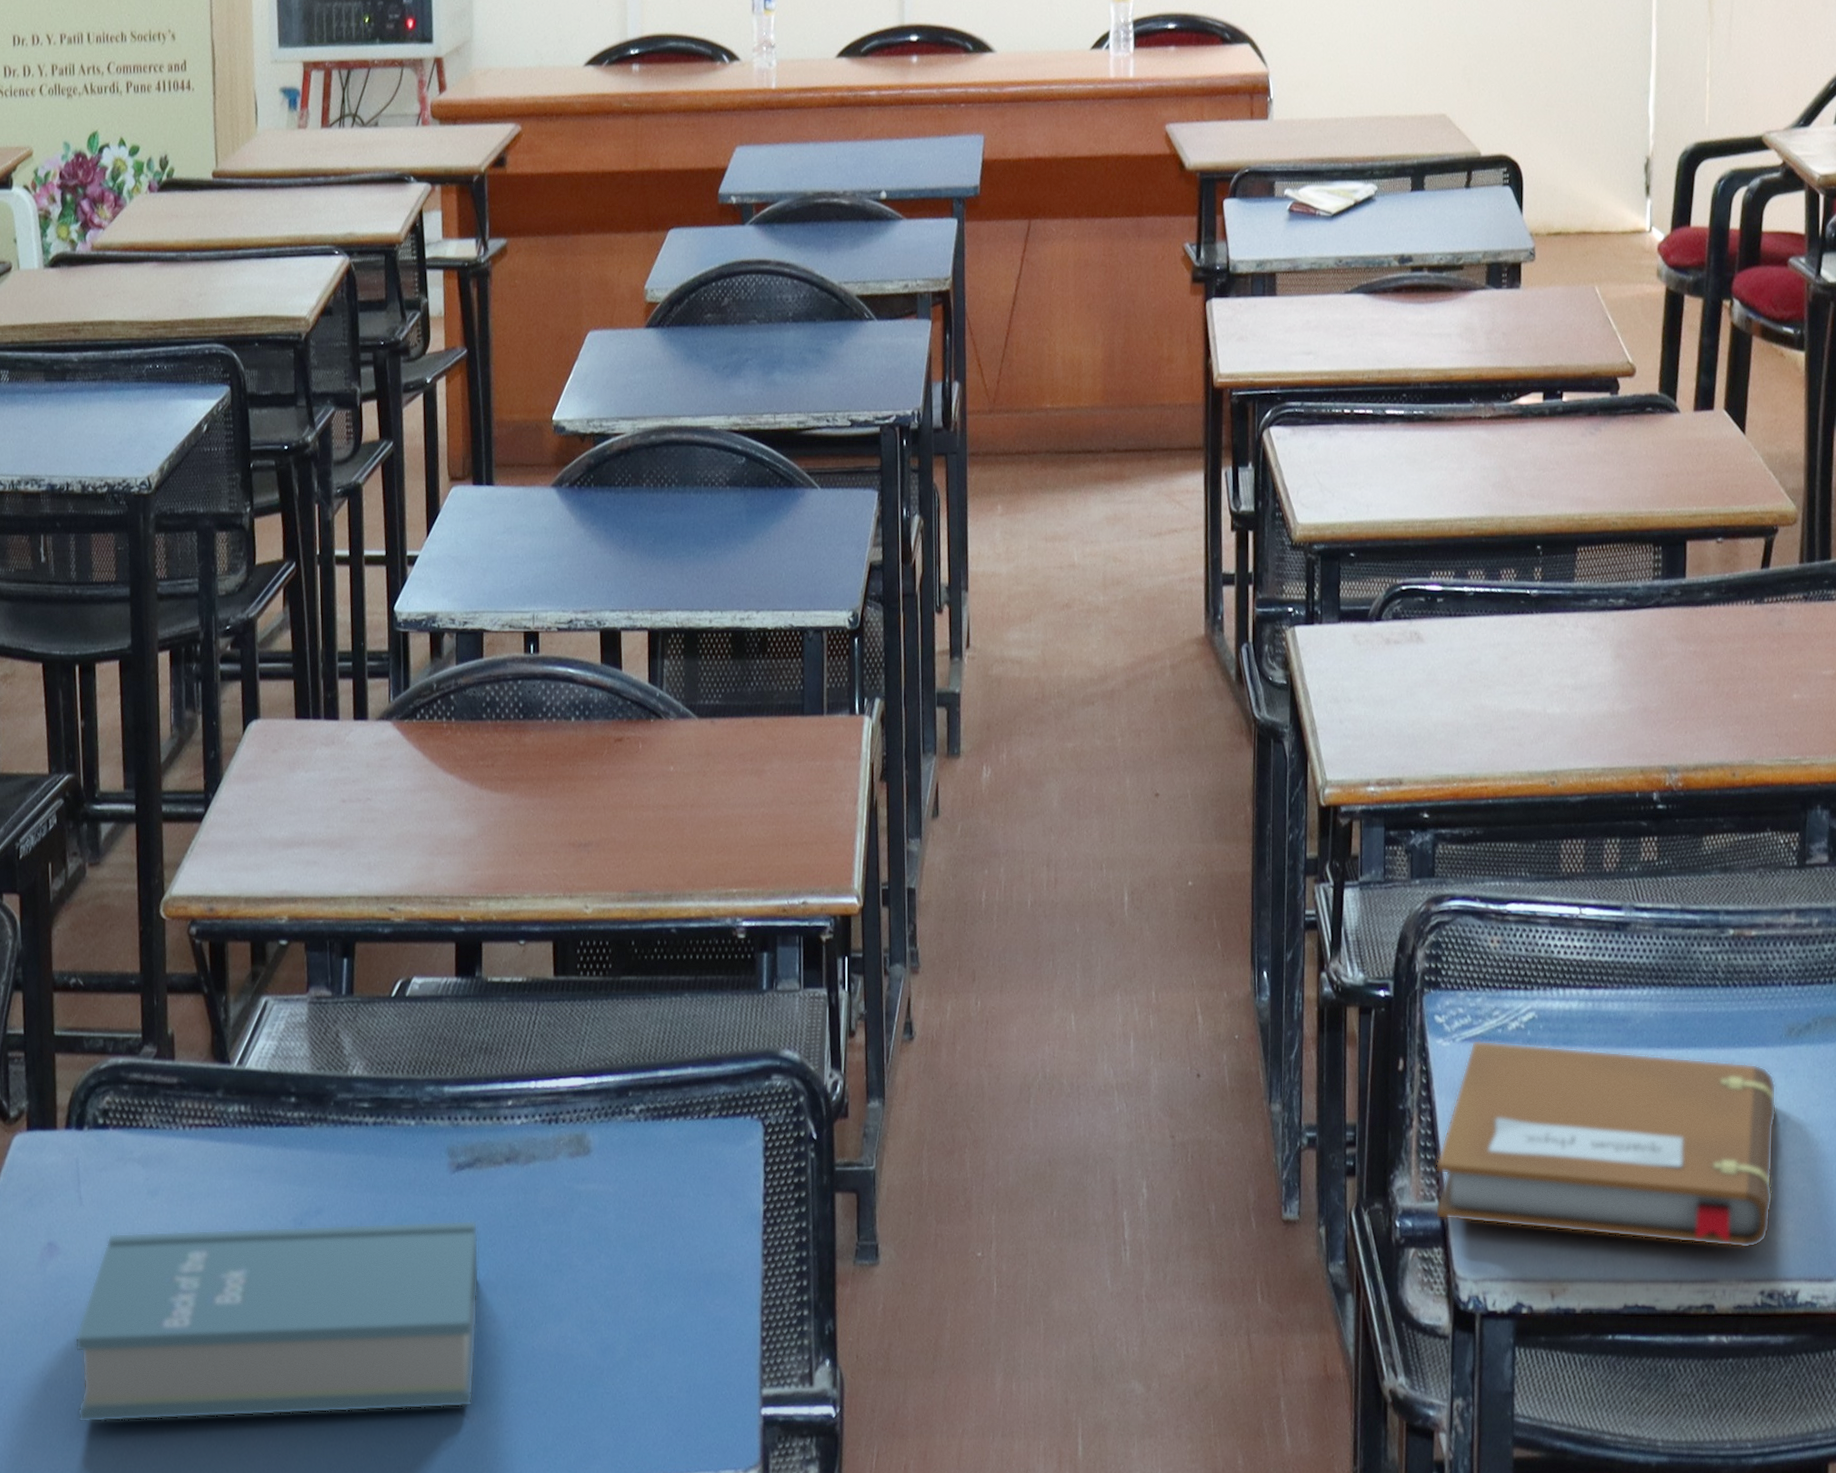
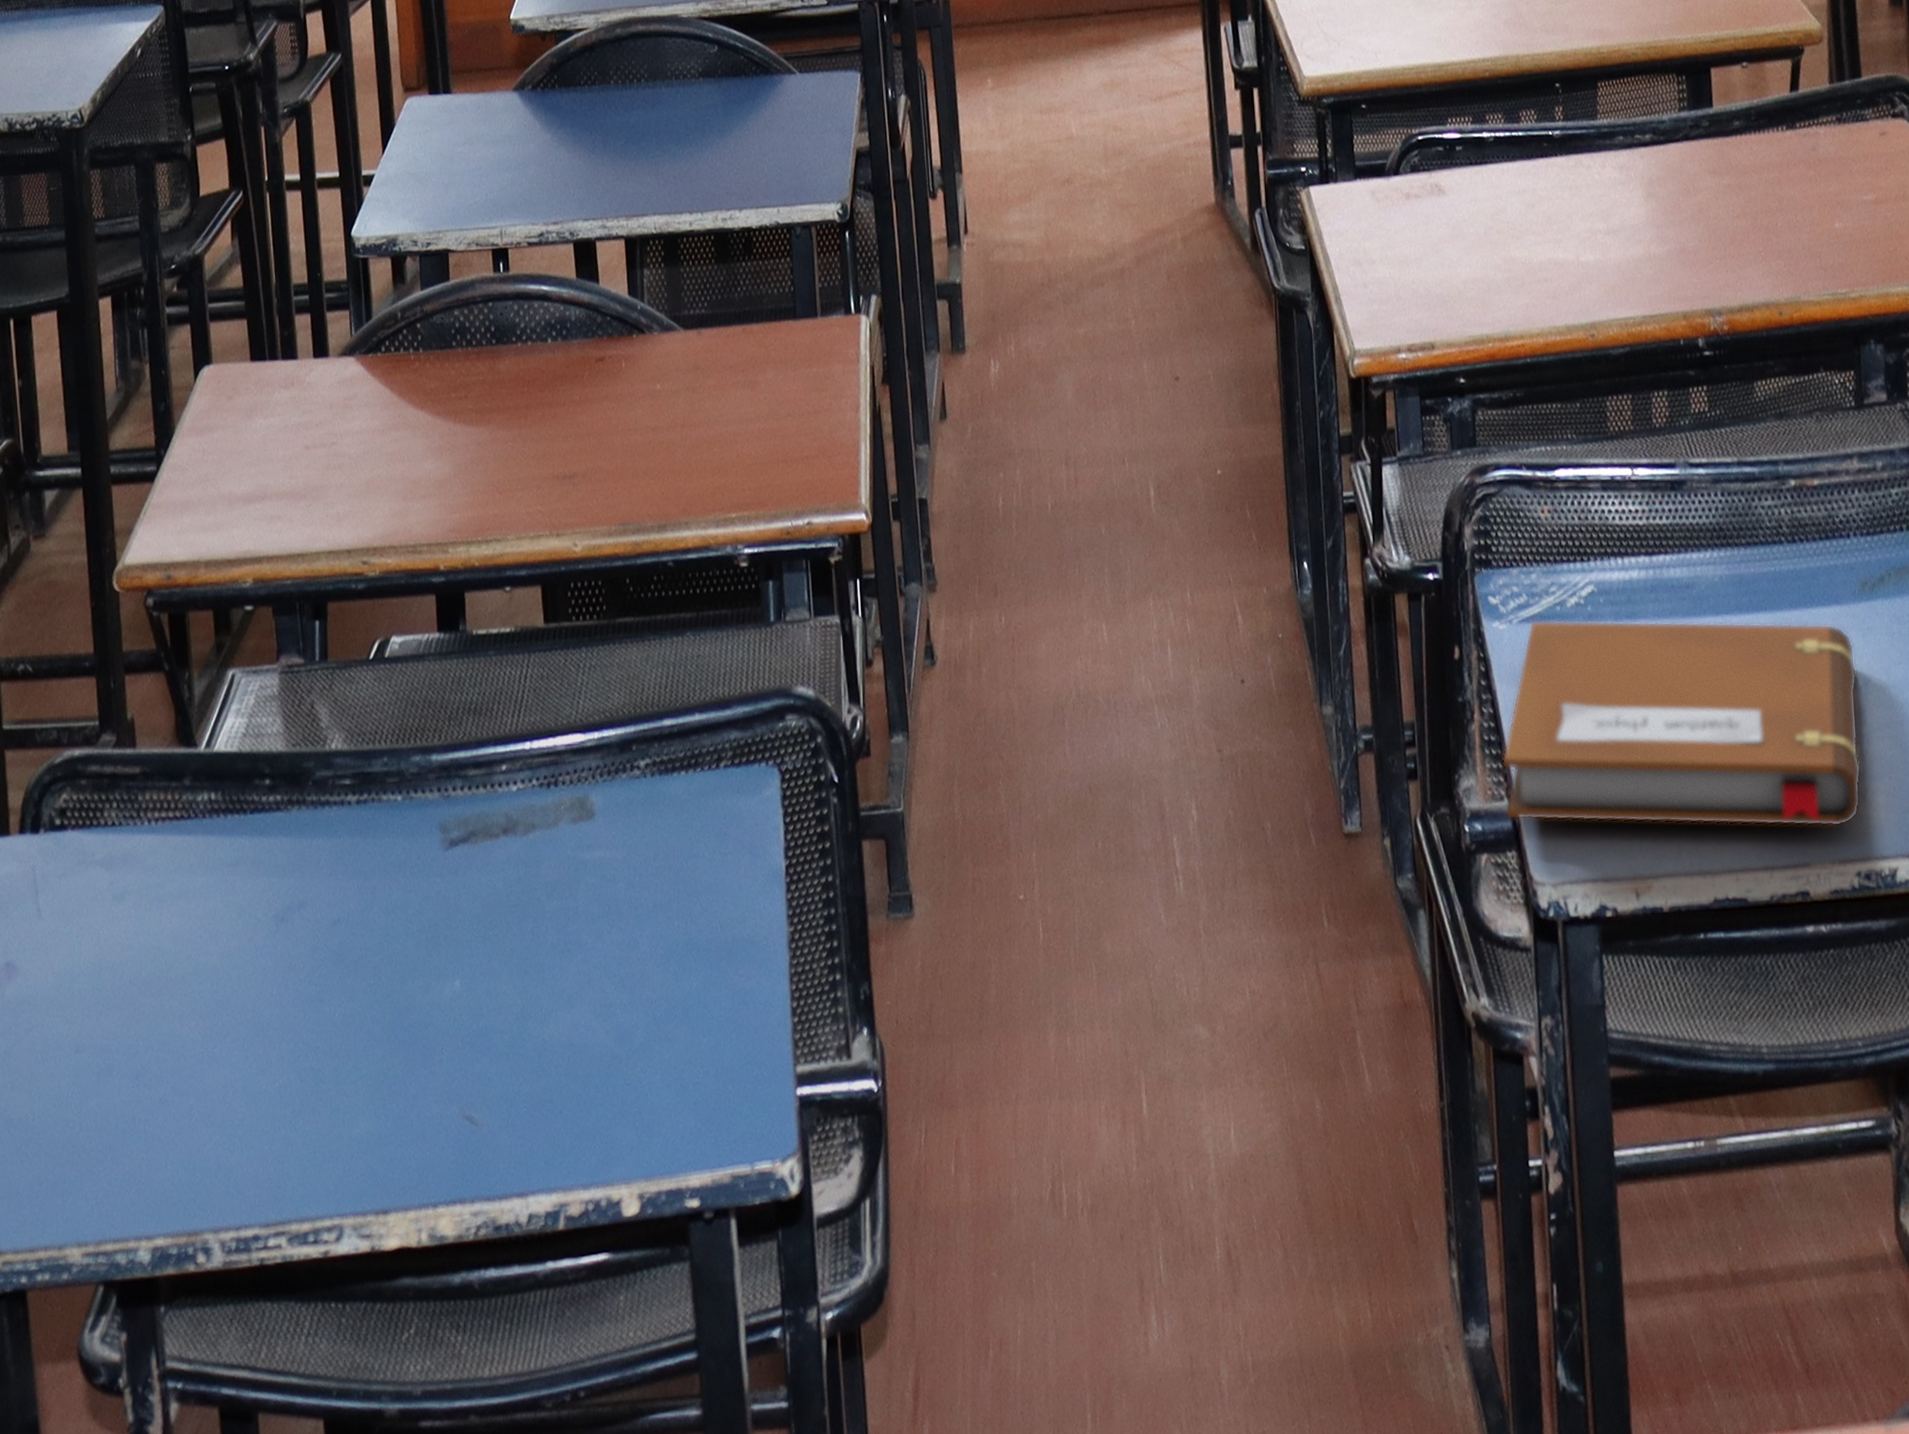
book: present [75,1220,480,1423] -> none [39,902,482,1165]

